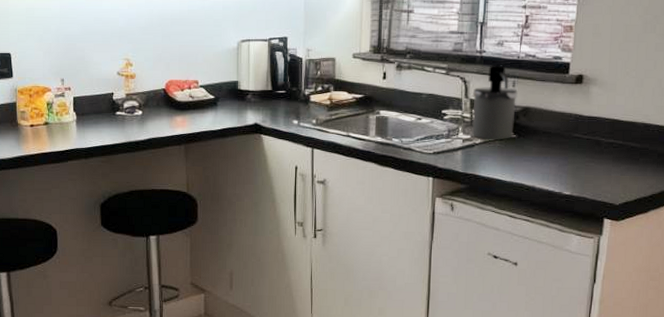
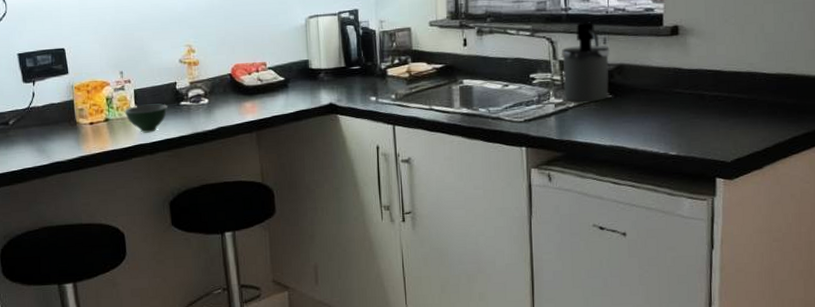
bowl: none [63,112,104,139] -> present [124,103,168,133]

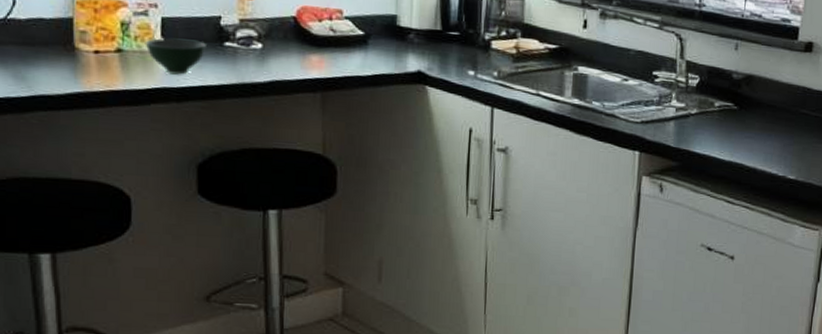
soap dispenser: present [562,21,610,102] -> none [686,21,741,111]

